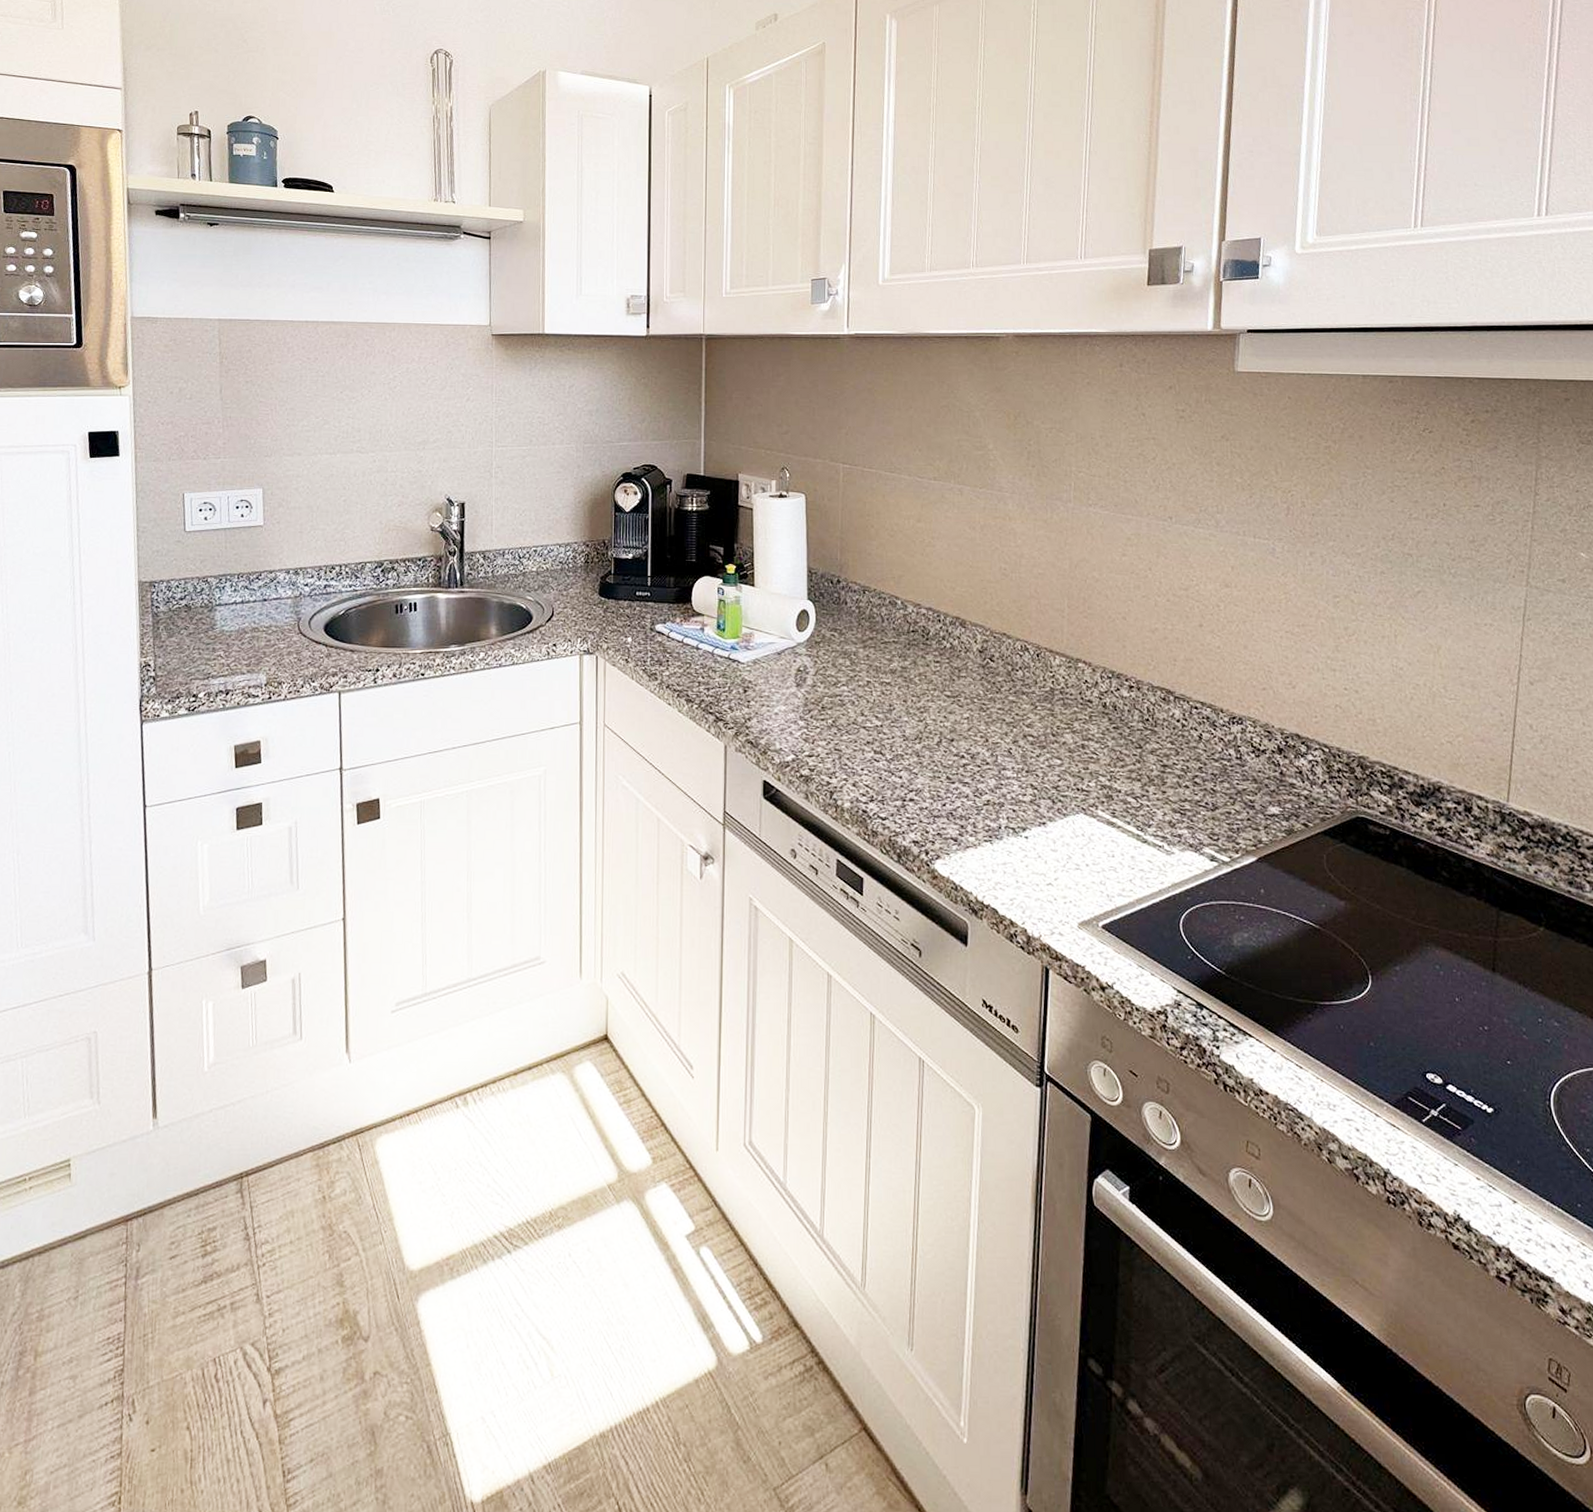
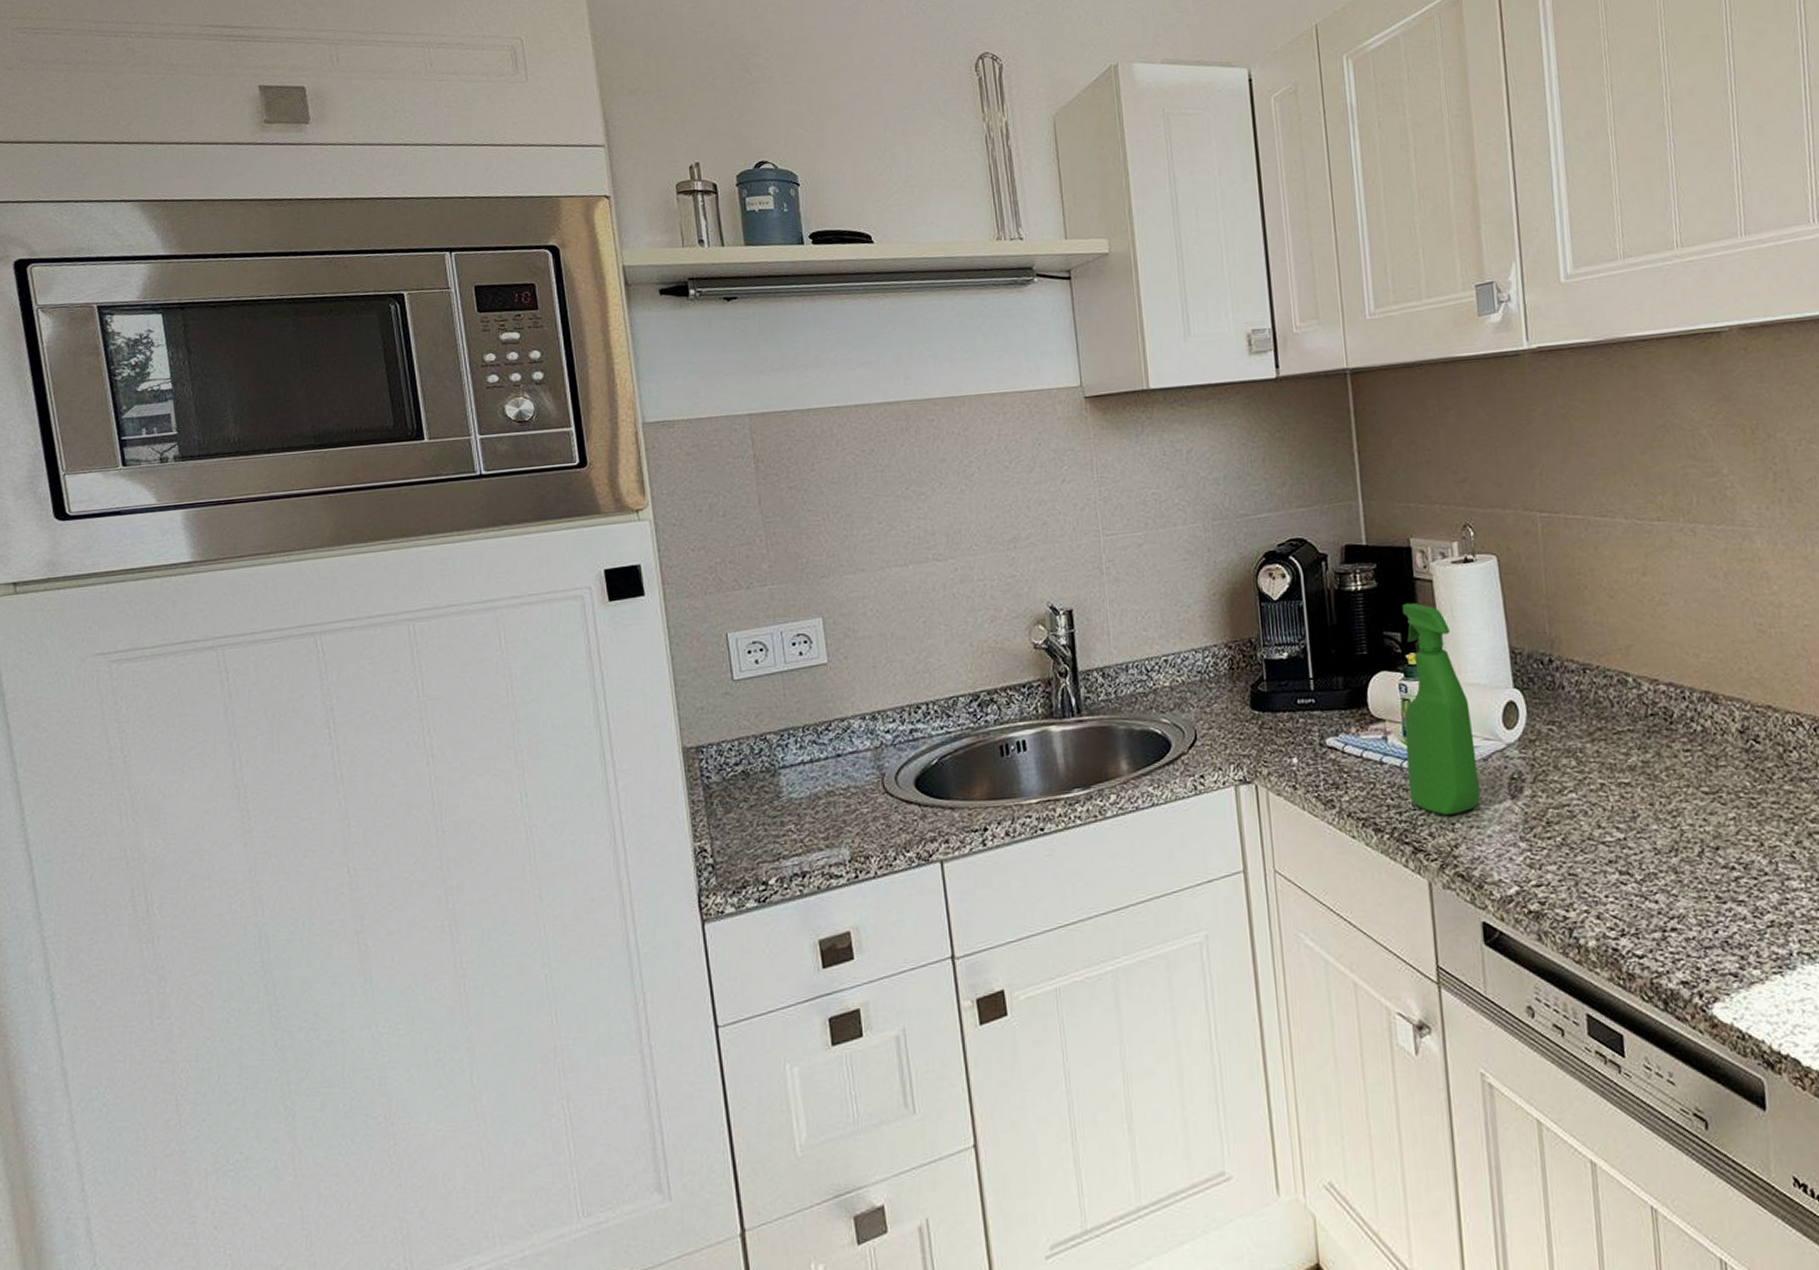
spray bottle: none [717,524,772,695] -> present [1401,602,1480,816]

